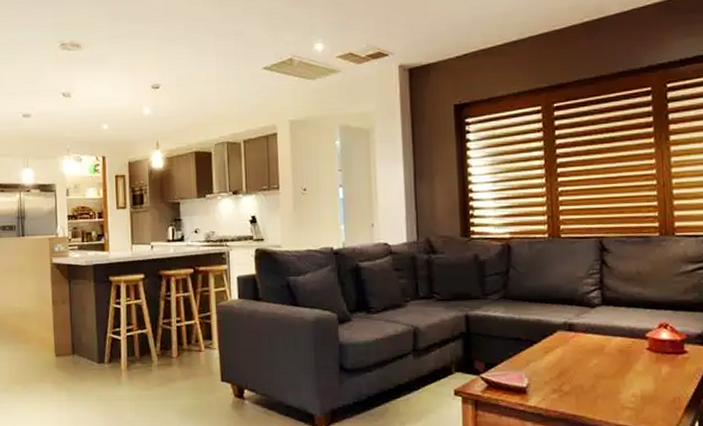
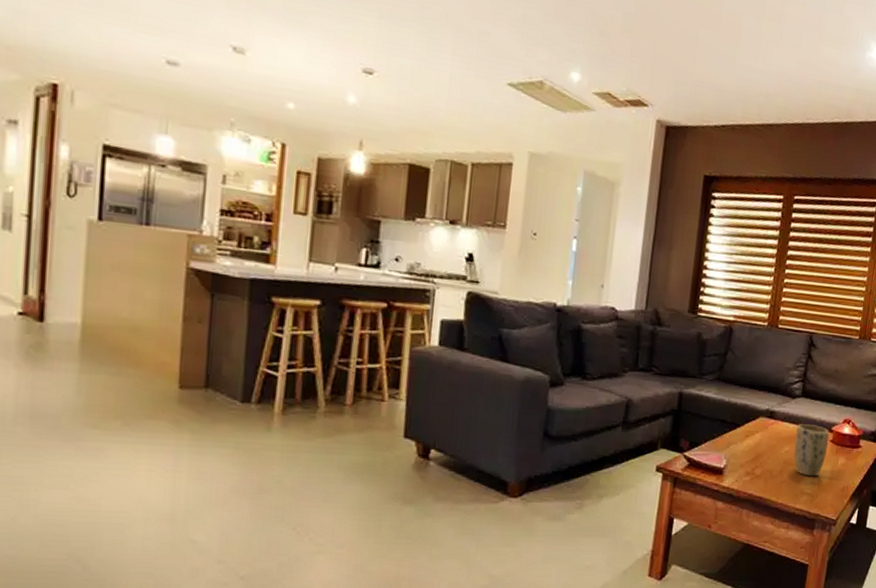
plant pot: none [603,333,645,390] -> present [793,424,829,477]

